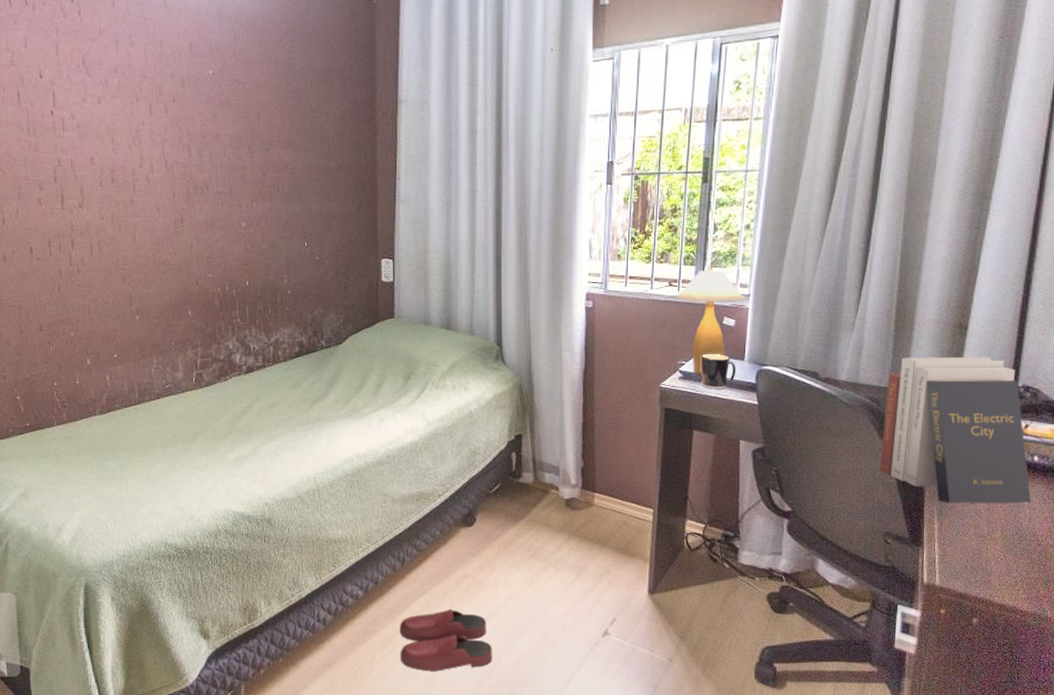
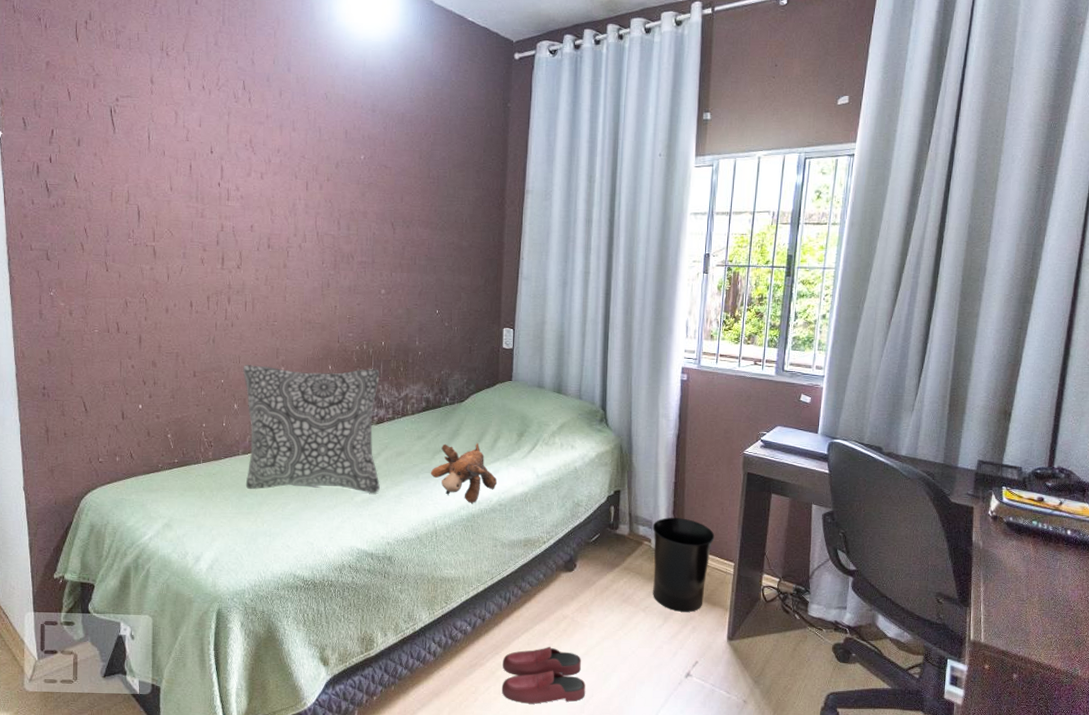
pillow: none [94,311,254,452] -> present [243,364,380,493]
stuffed animal: none [308,389,384,456] -> present [430,442,498,503]
waste bin: none [560,462,630,565] -> present [652,517,715,612]
table lamp: present [675,261,747,376] -> none [760,345,821,446]
mug: present [700,353,736,389] -> none [779,425,811,458]
books: present [880,357,1032,504] -> none [934,437,1065,572]

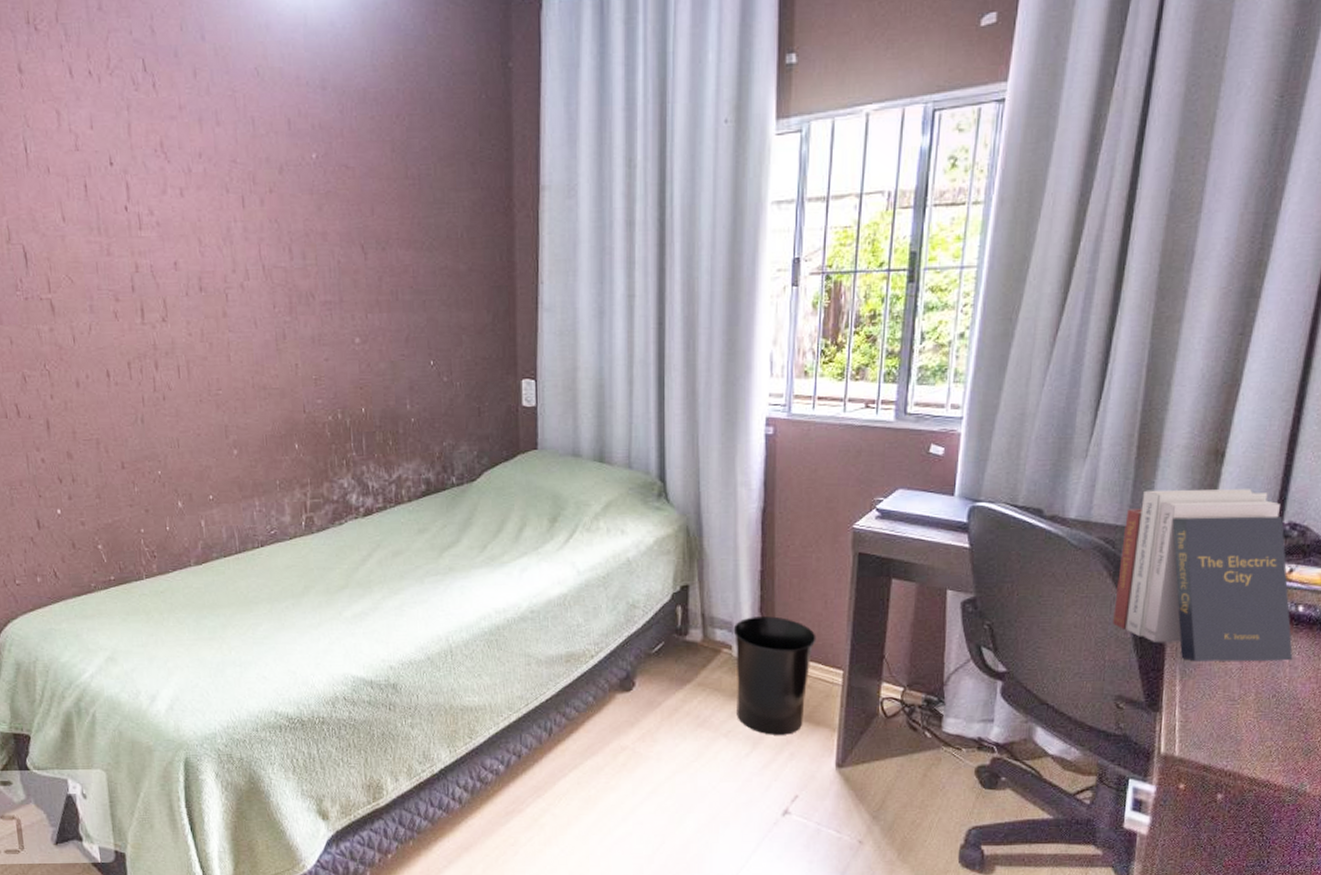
pillow: present [243,364,380,493] -> none [184,443,375,609]
stuffed animal: present [430,442,498,503] -> none [438,533,527,612]
slippers: present [501,646,586,704] -> none [546,784,654,856]
books: none [934,437,1065,572] -> present [1113,489,1293,662]

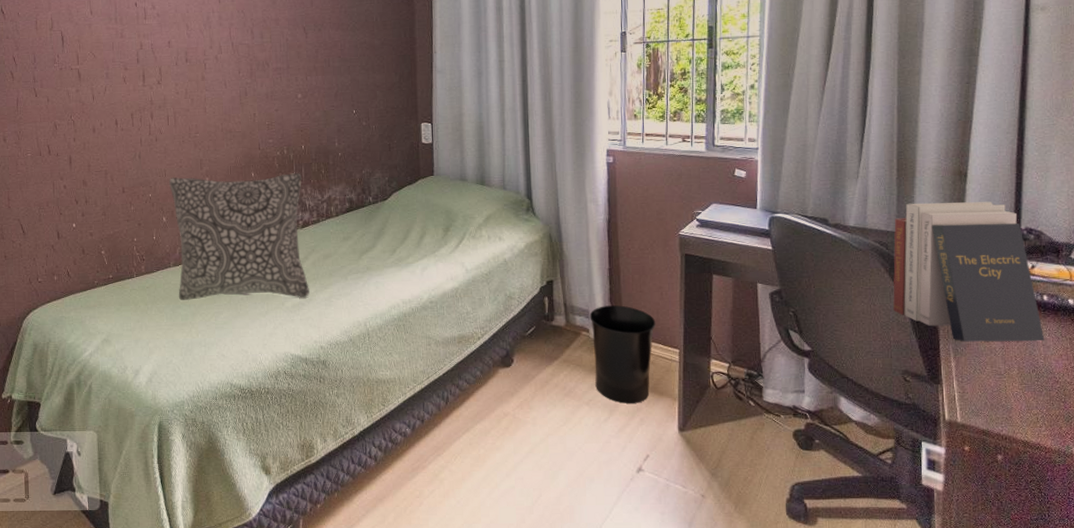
pillow: none [184,443,375,609] -> present [169,172,310,300]

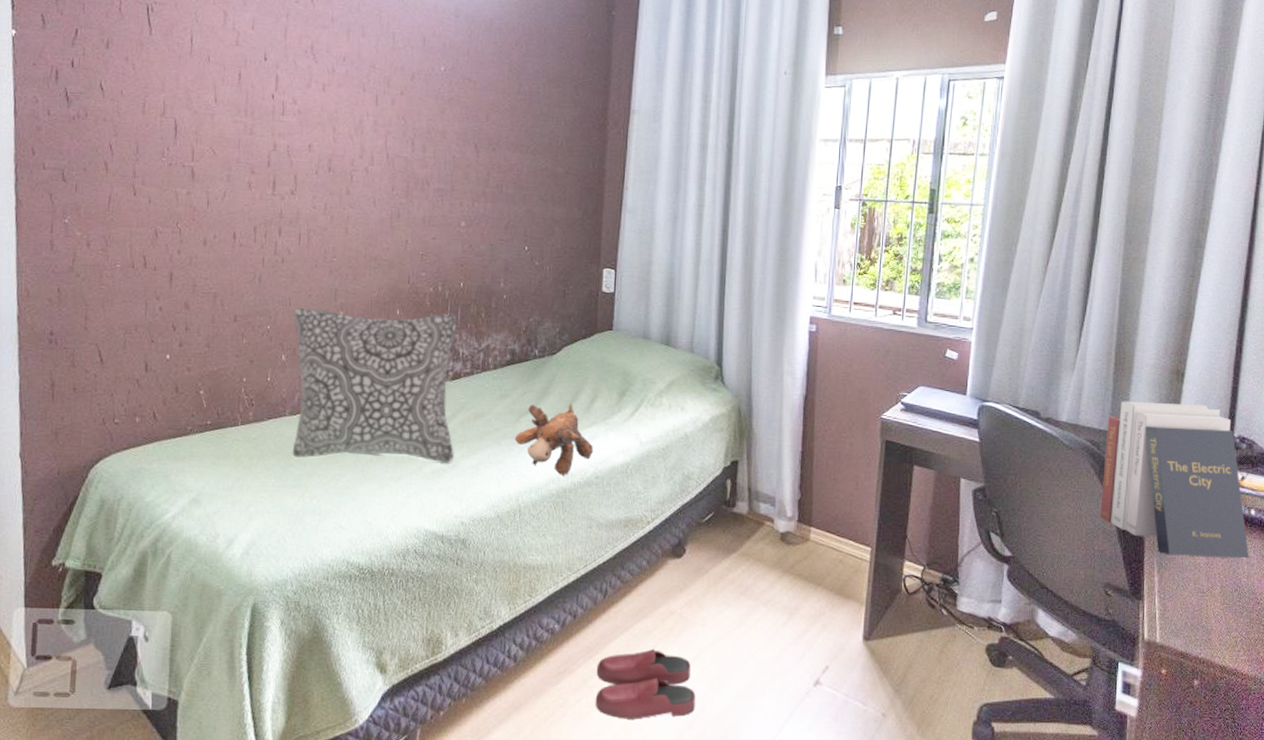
stuffed animal: none [358,240,427,302] -> present [514,403,594,475]
slippers: none [445,445,533,506] -> present [595,648,696,719]
waste bin: present [589,305,656,403] -> none [775,493,848,607]

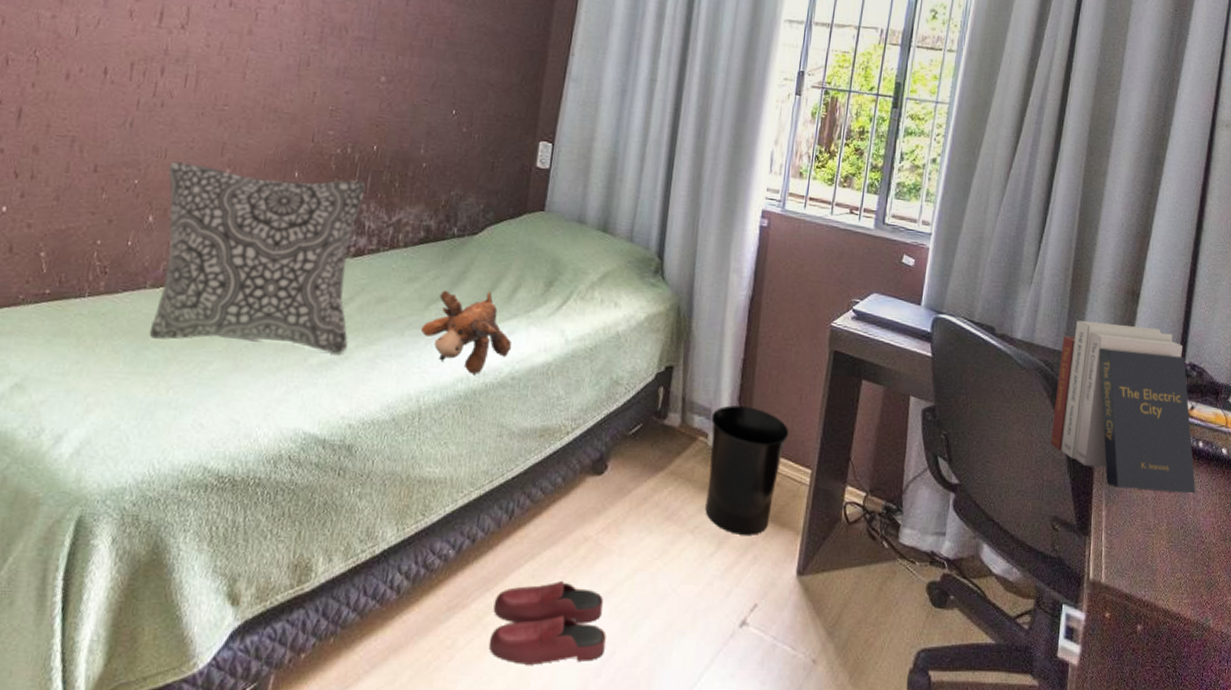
waste bin: none [775,493,848,607] -> present [705,405,789,535]

